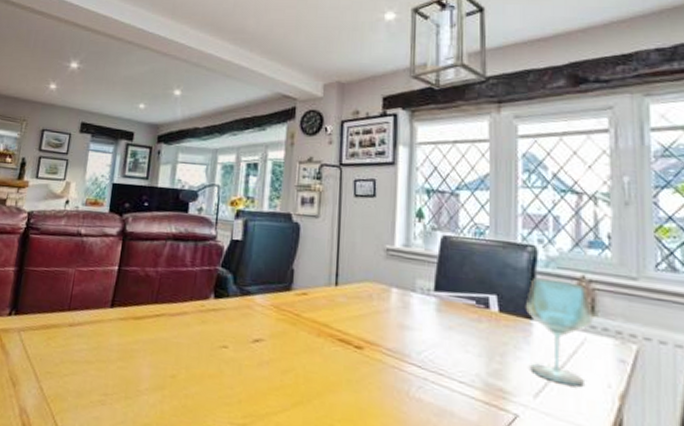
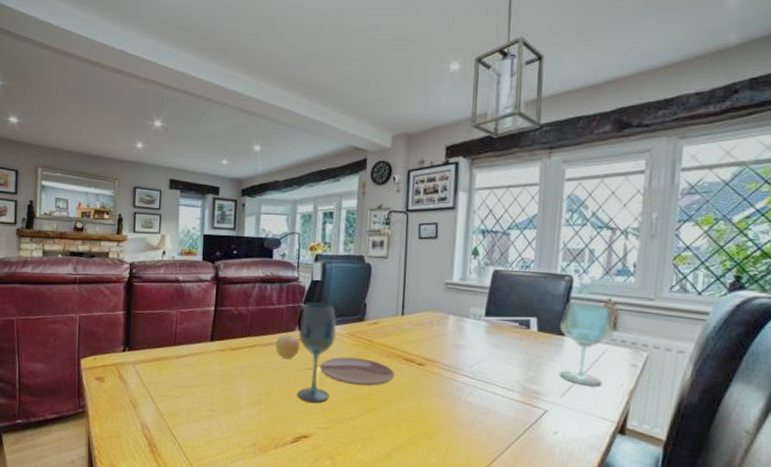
fruit: none [186,300,215,333] -> present [275,332,300,359]
wineglass: none [209,264,258,391] -> present [297,301,337,403]
plate: none [237,333,327,373] -> present [320,357,394,386]

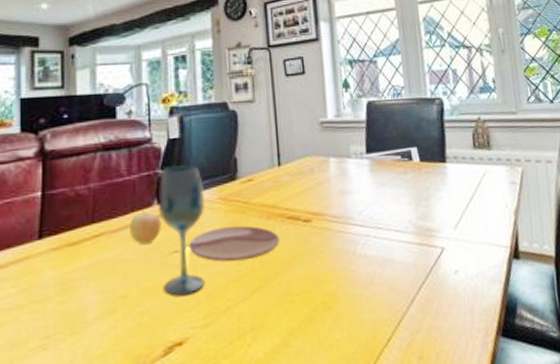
wine glass: present [559,302,615,386] -> none [439,125,490,213]

